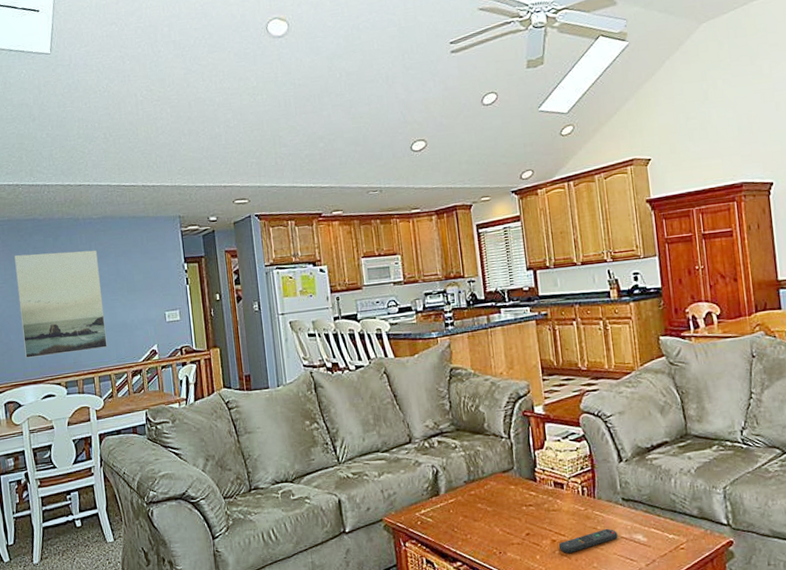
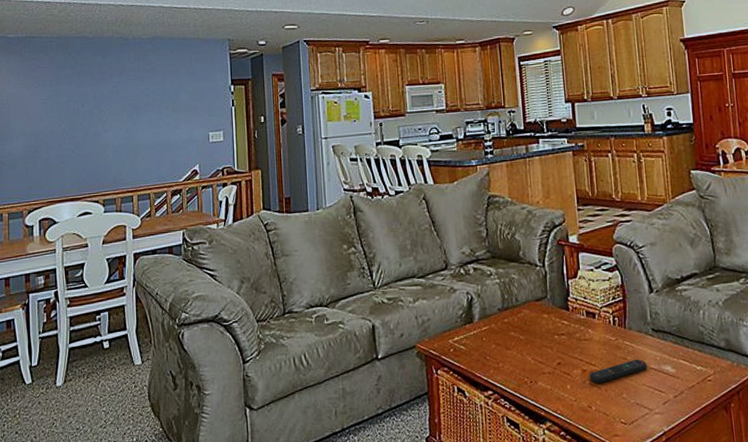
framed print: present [14,250,108,358] -> none [61,69,149,175]

